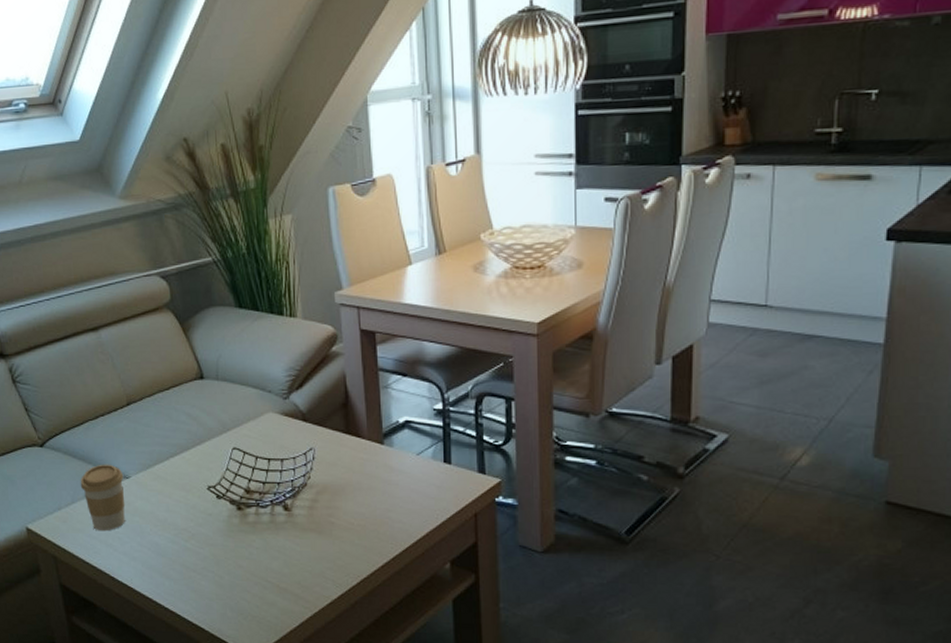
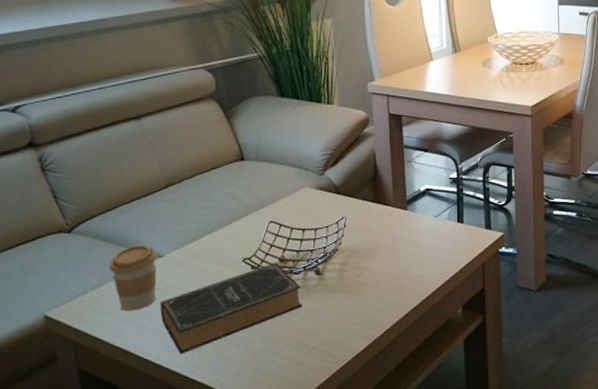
book: none [129,493,271,581] -> present [160,262,302,355]

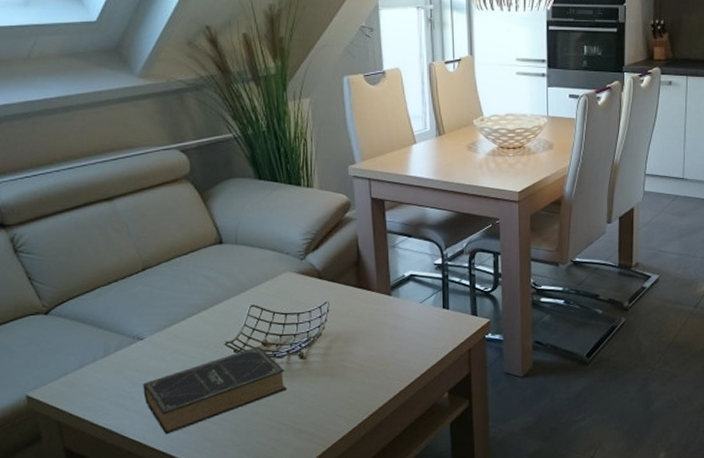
coffee cup: present [109,244,157,312] -> none [89,327,139,393]

